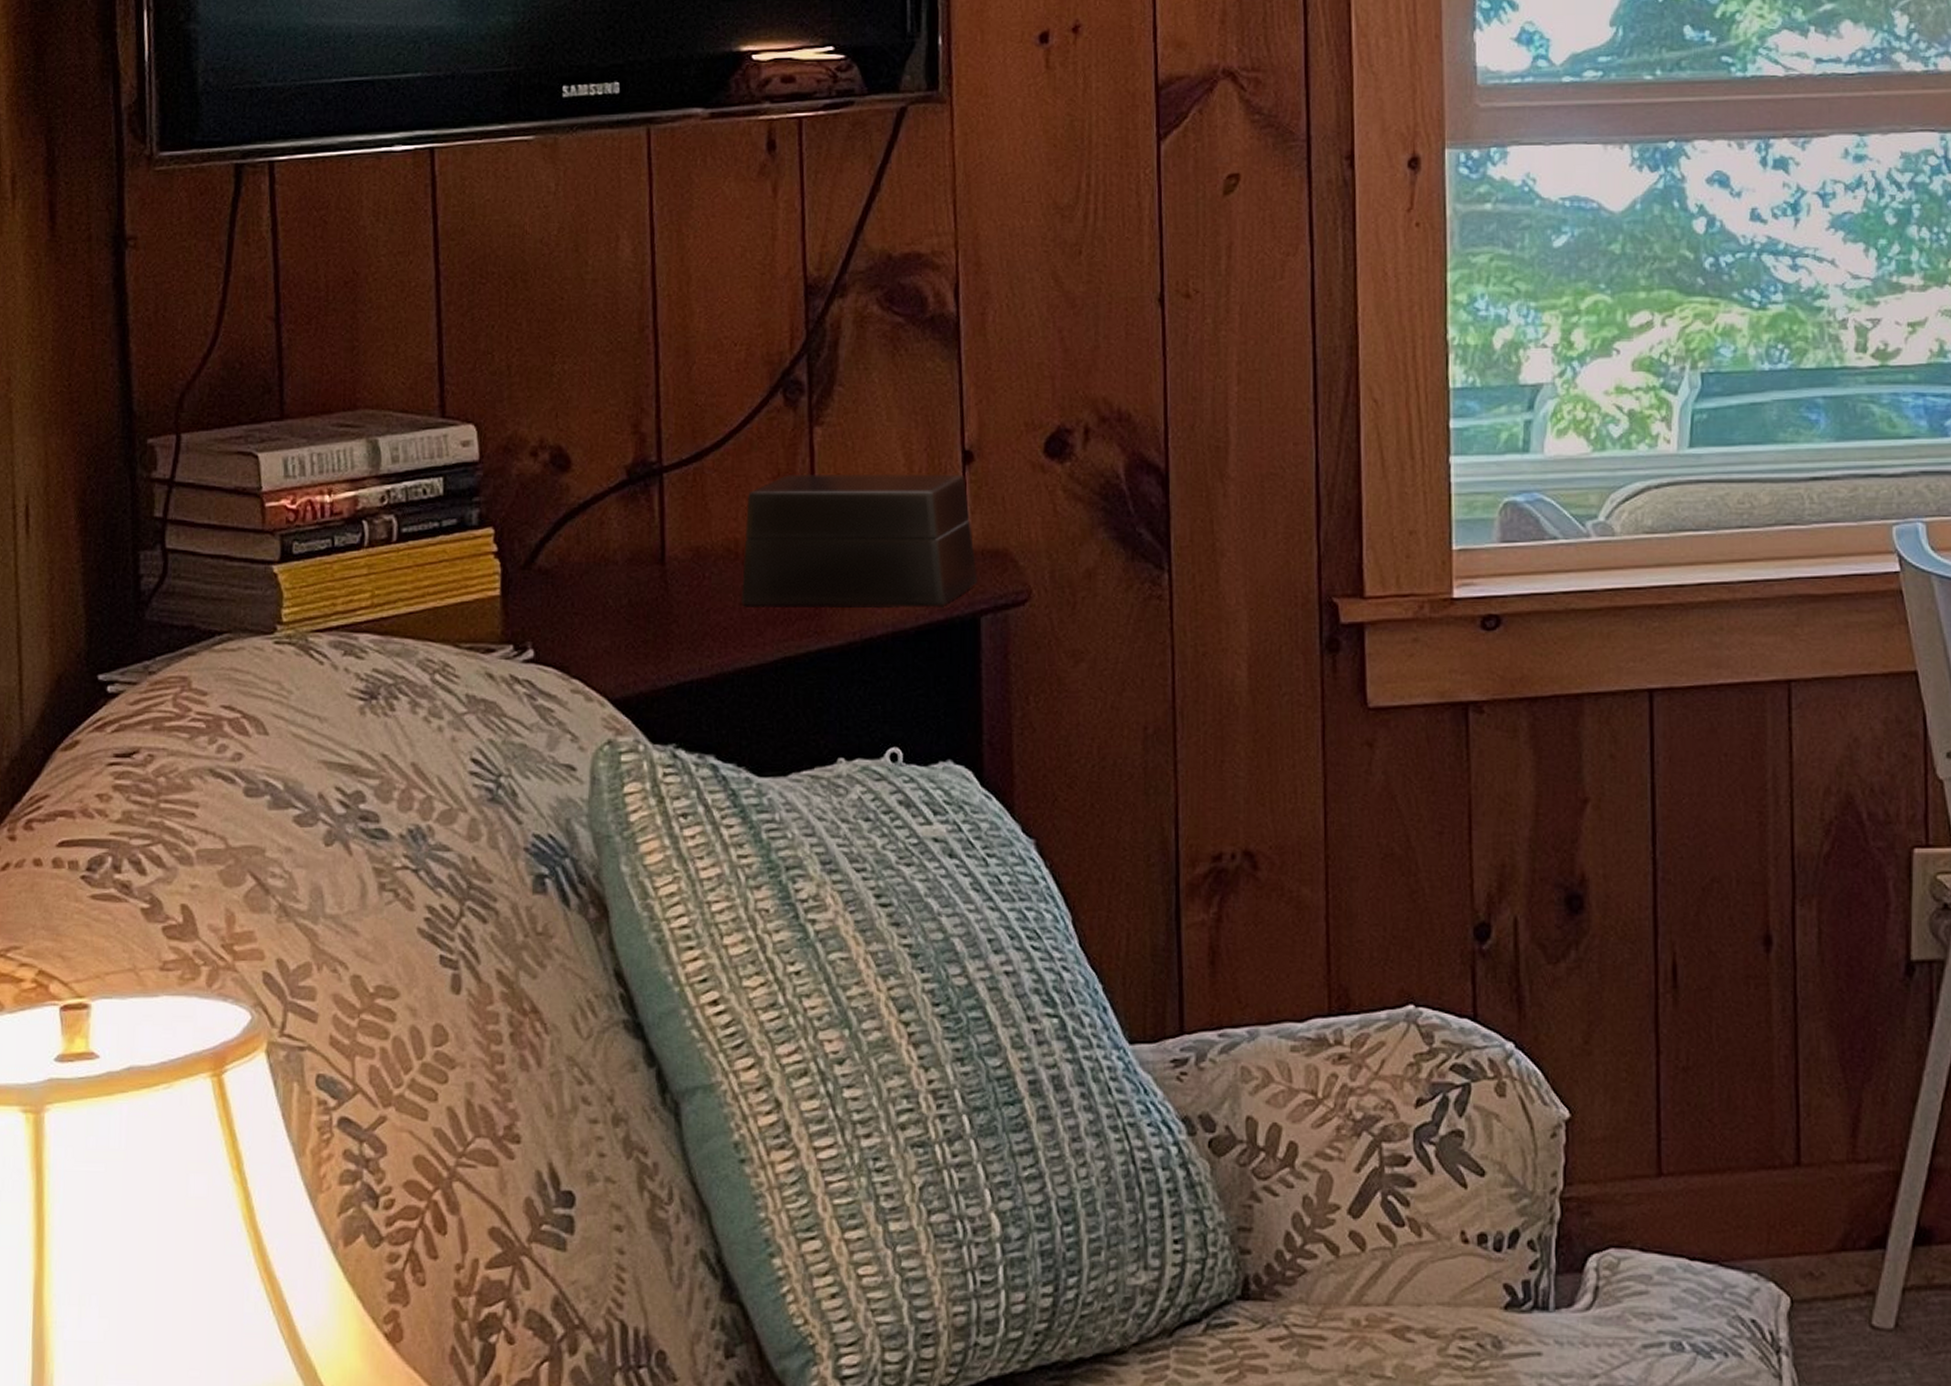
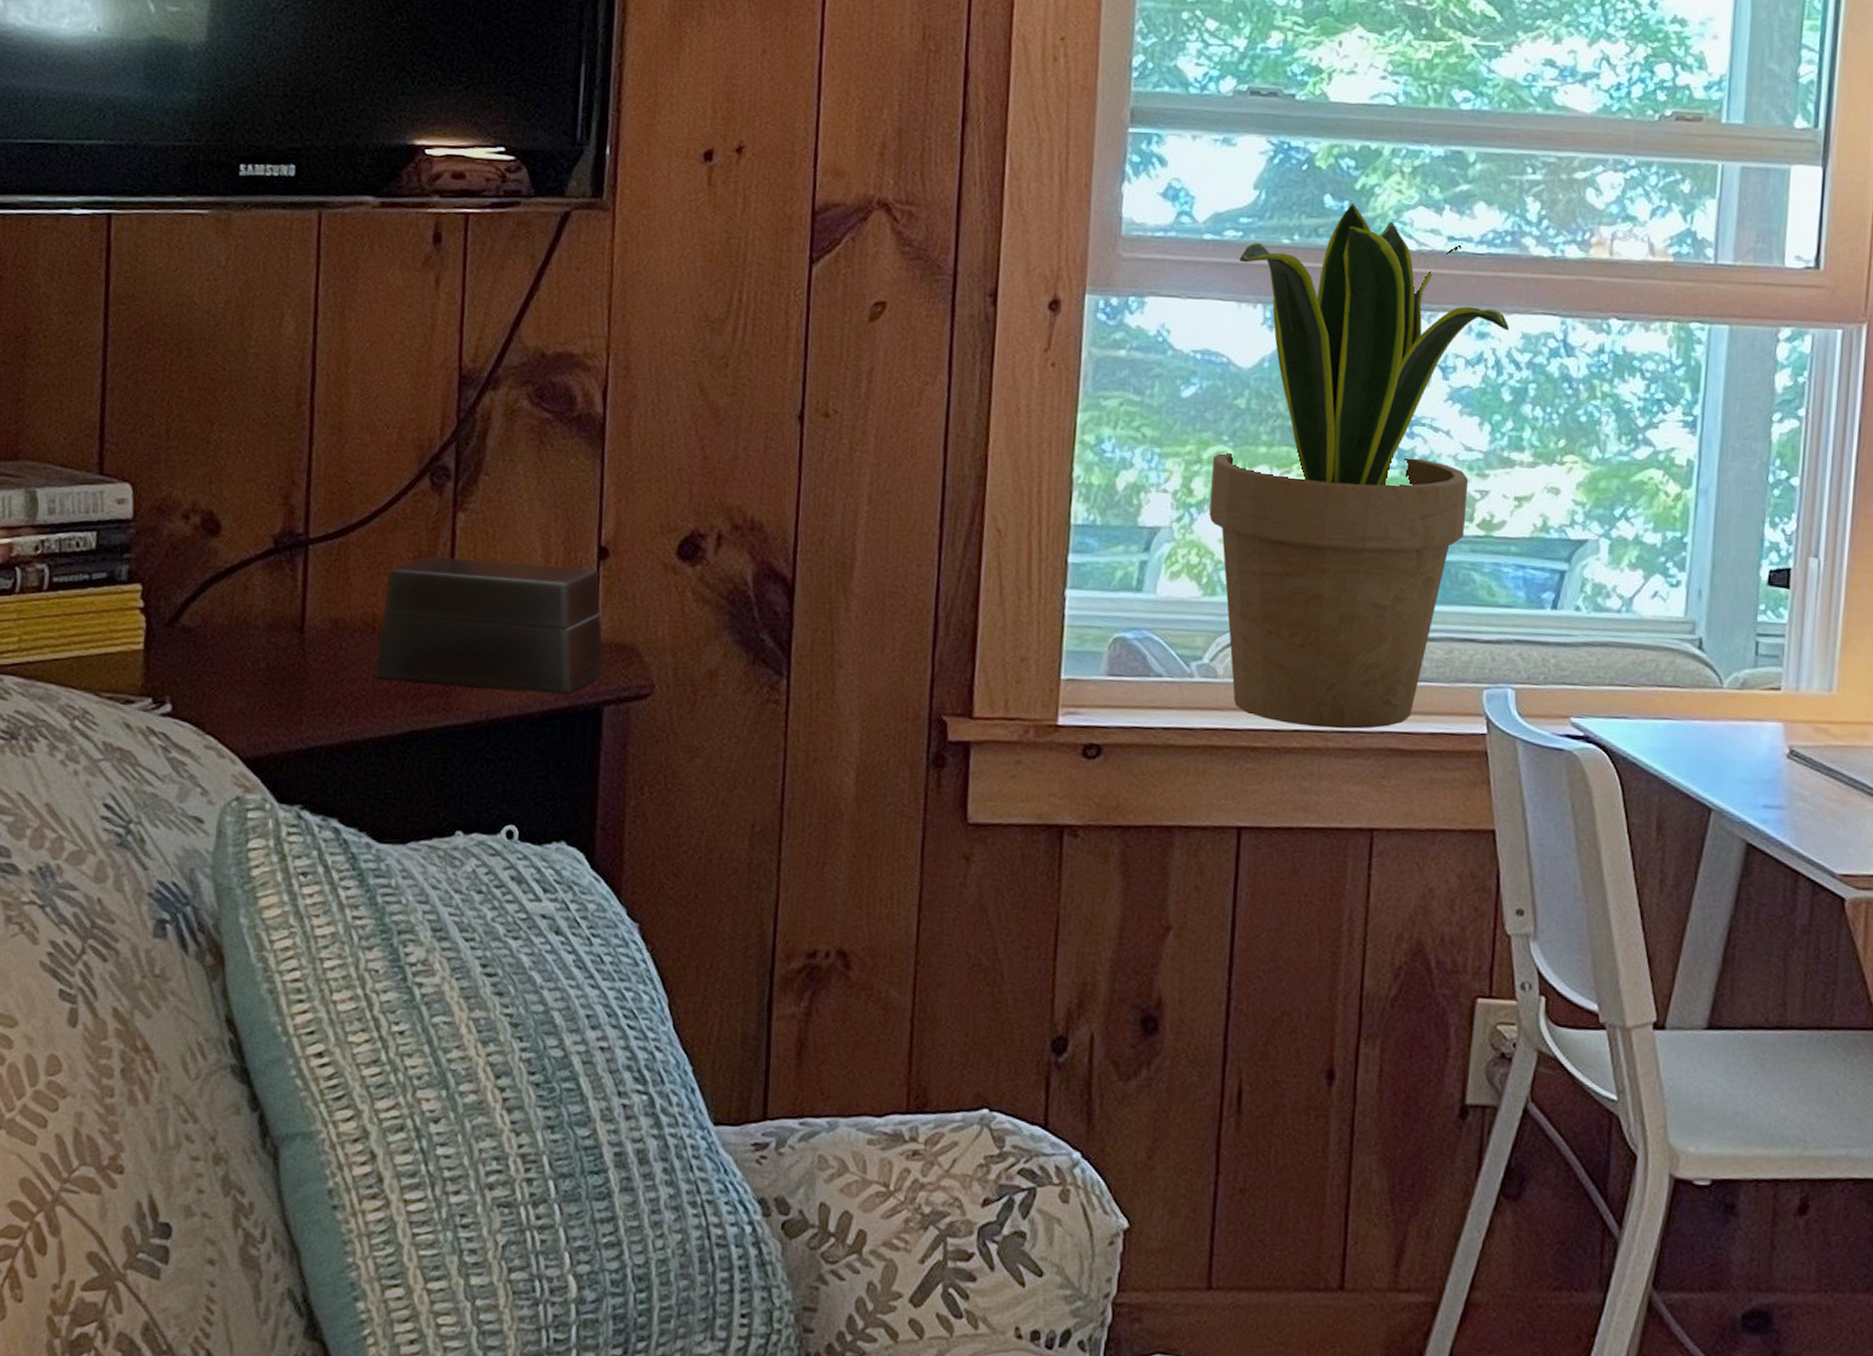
potted plant: none [1590,32,1888,579] -> present [1209,202,1510,730]

